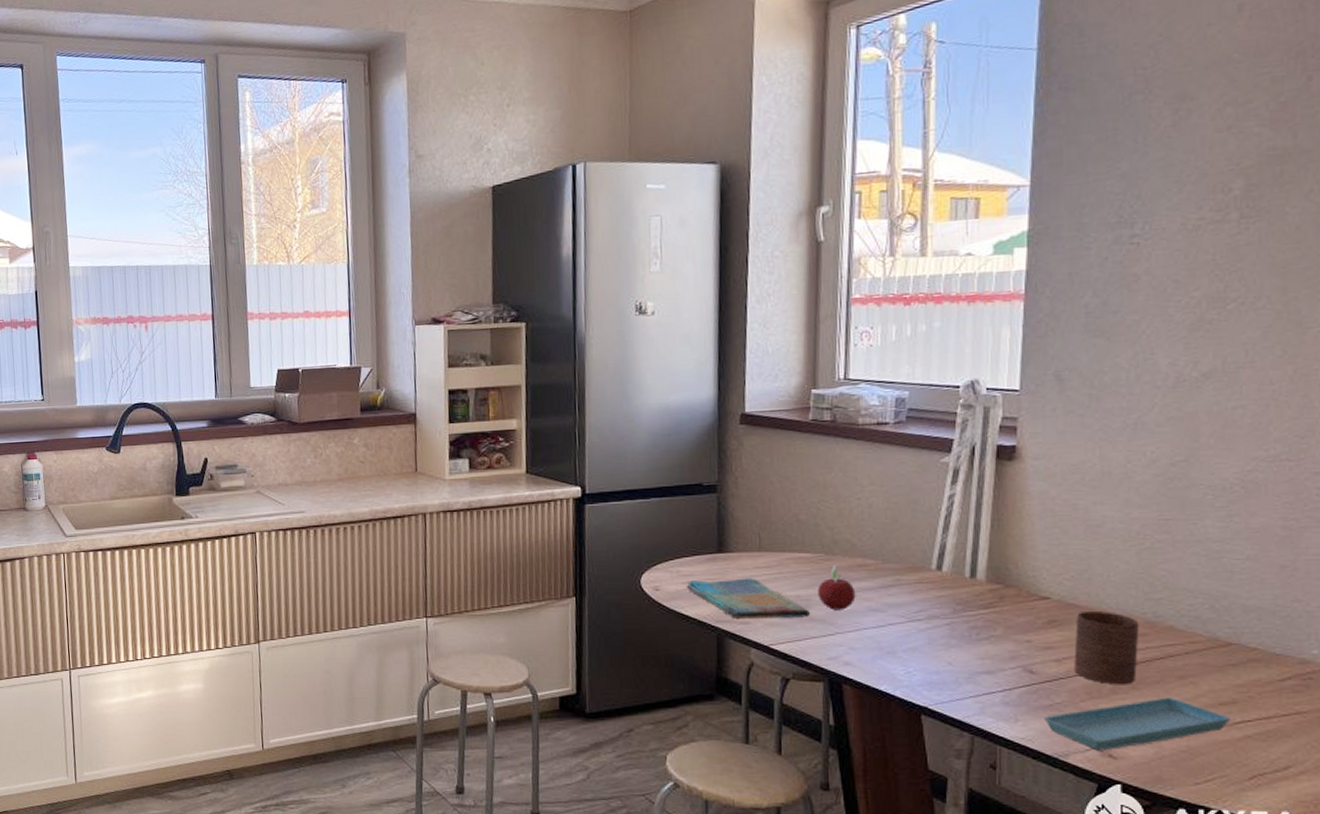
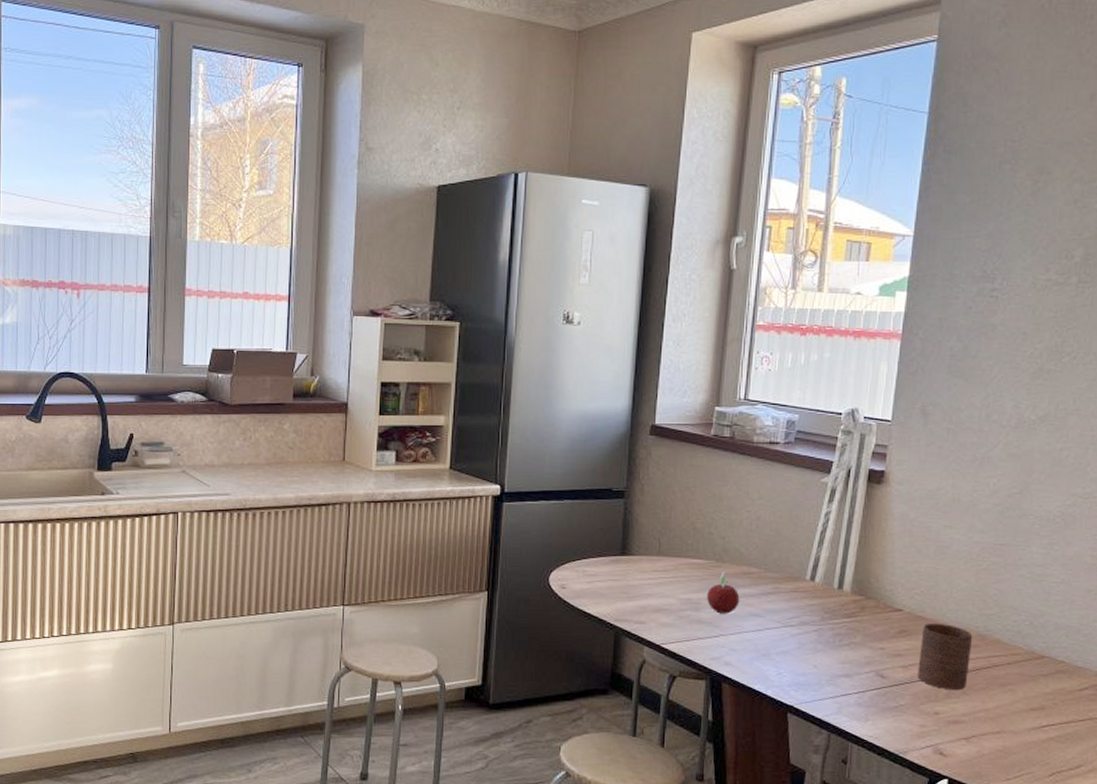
dish towel: present [686,578,811,620] -> none [590,580,700,620]
saucer: present [1043,697,1231,751] -> none [889,702,1039,749]

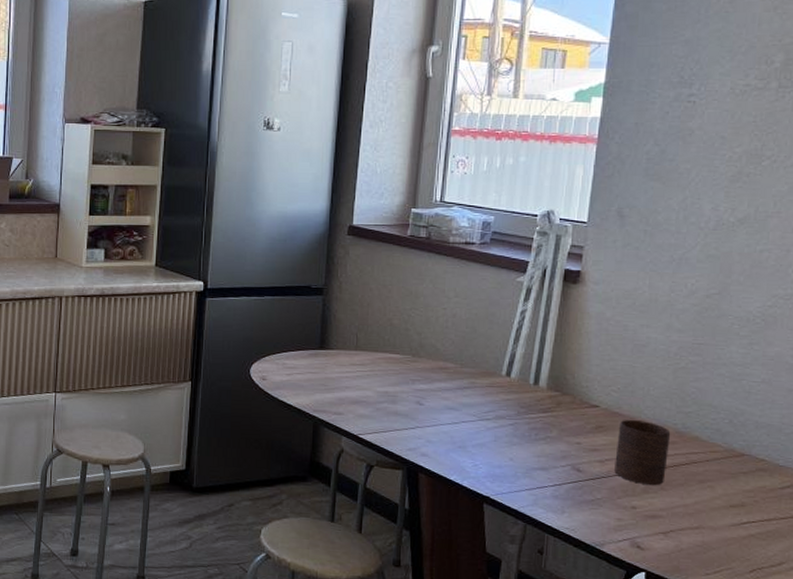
fruit: present [707,569,740,614] -> none [404,364,436,407]

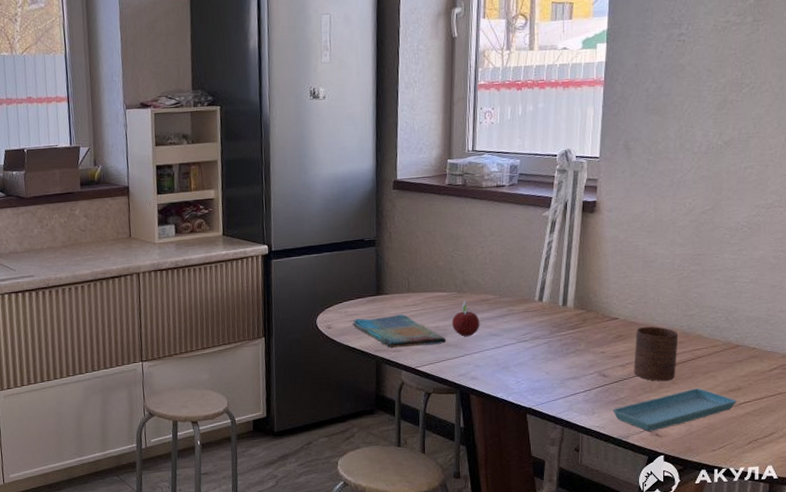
dish towel: none [289,373,396,412] -> present [352,314,447,349]
fruit: none [404,364,436,407] -> present [452,299,480,337]
saucer: none [585,498,739,542] -> present [612,388,737,432]

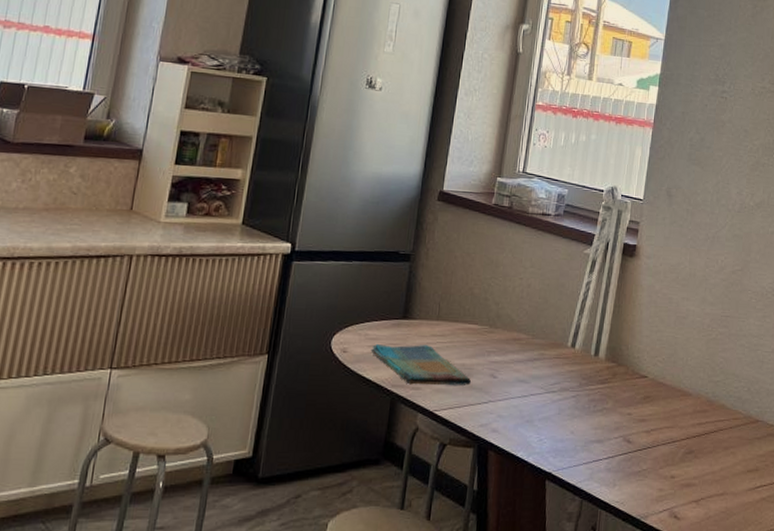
fruit: present [452,299,480,337] -> none [479,335,509,380]
saucer: present [612,388,737,432] -> none [633,465,754,512]
cup: present [634,326,679,382] -> none [658,389,703,454]

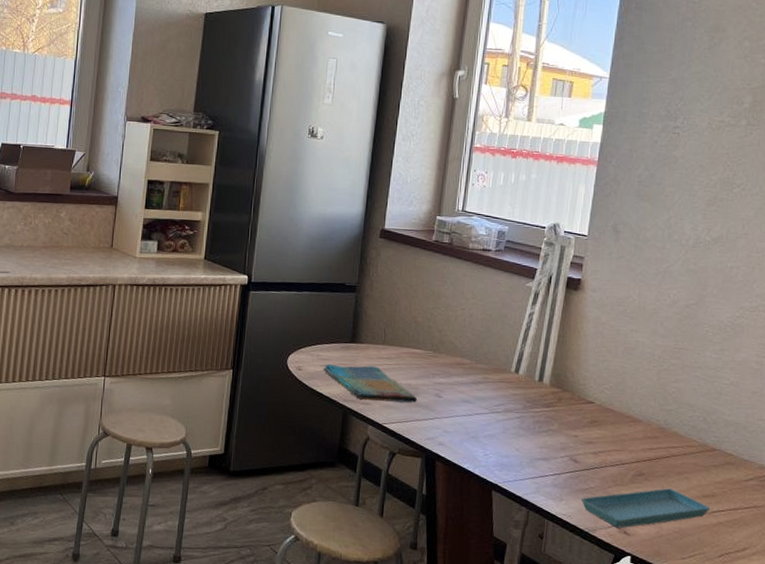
saucer: none [633,465,754,512] -> present [581,488,711,528]

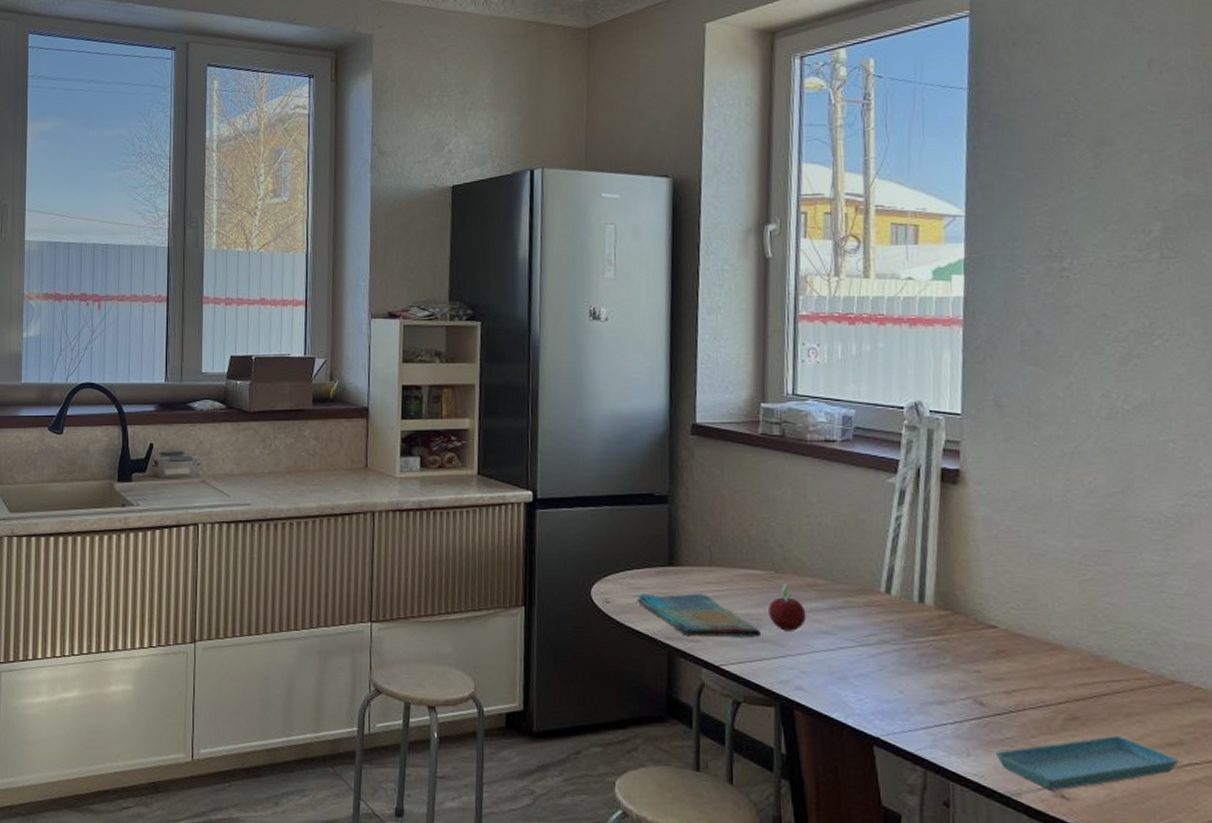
fruit: none [425,359,453,399] -> present [768,581,807,631]

